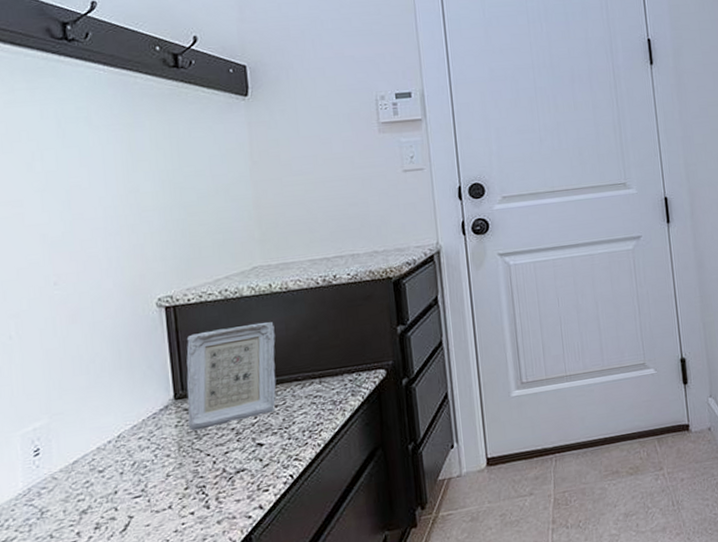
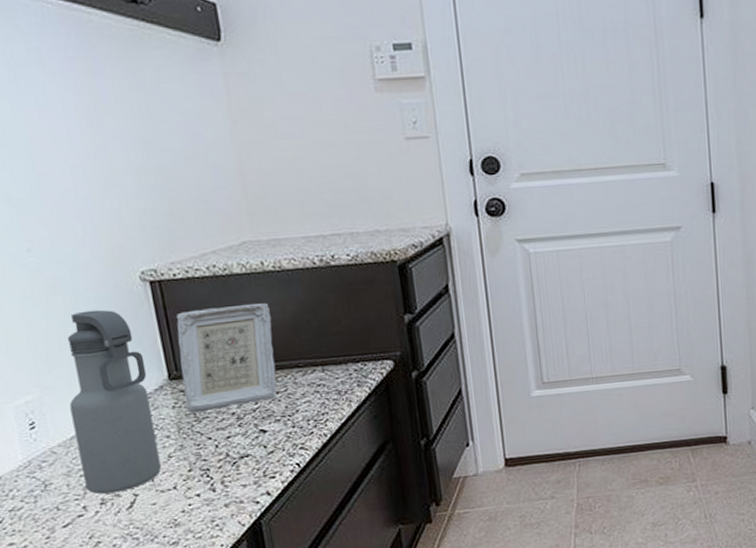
water bottle: none [76,335,159,519] -> present [68,309,162,494]

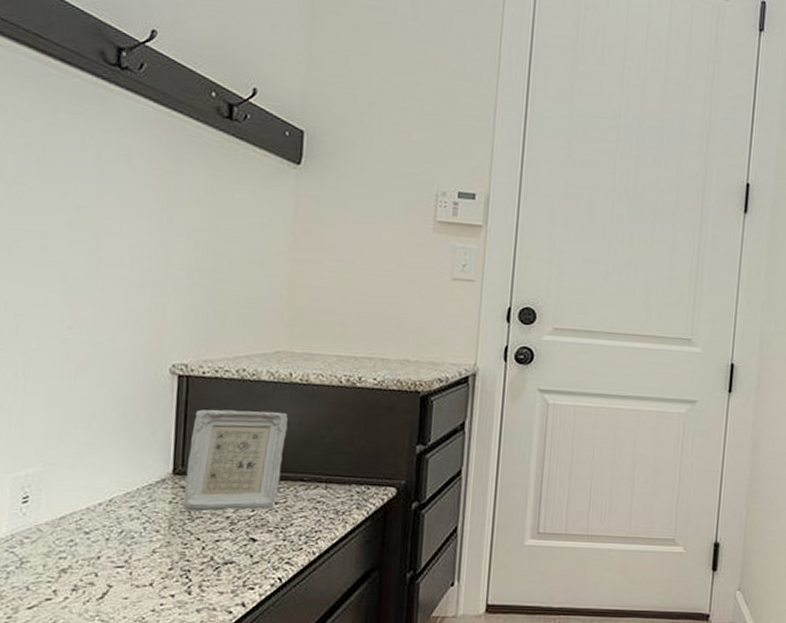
water bottle: present [68,309,162,494] -> none [62,394,154,581]

